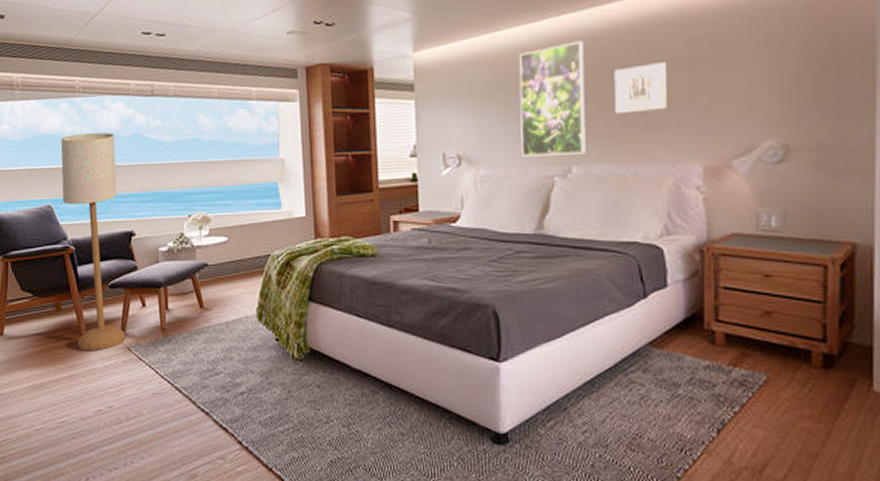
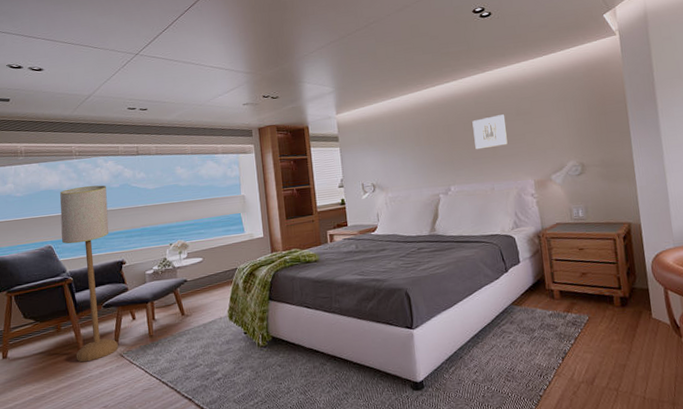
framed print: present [518,41,586,157] -> none [409,103,459,182]

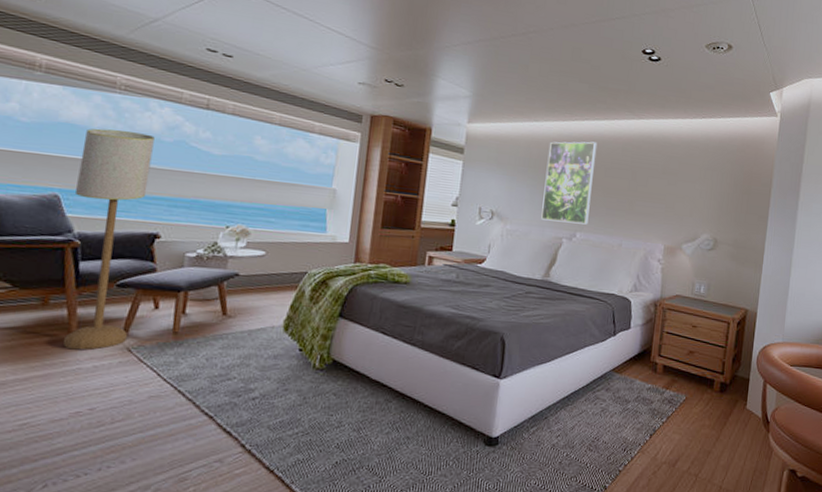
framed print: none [409,103,459,182] -> present [541,141,598,225]
wall art: present [472,114,508,150] -> none [612,167,651,202]

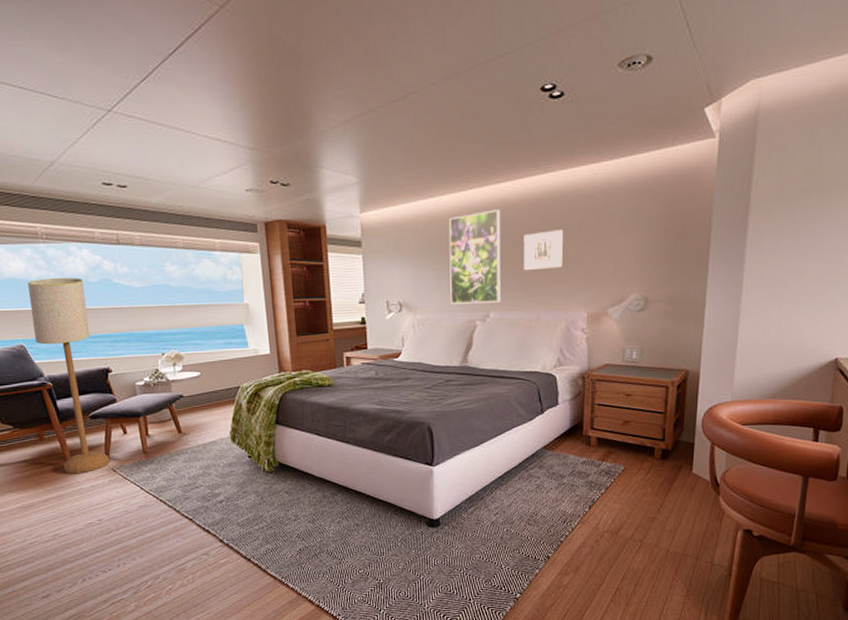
wall art: none [612,167,651,202] -> present [524,230,564,271]

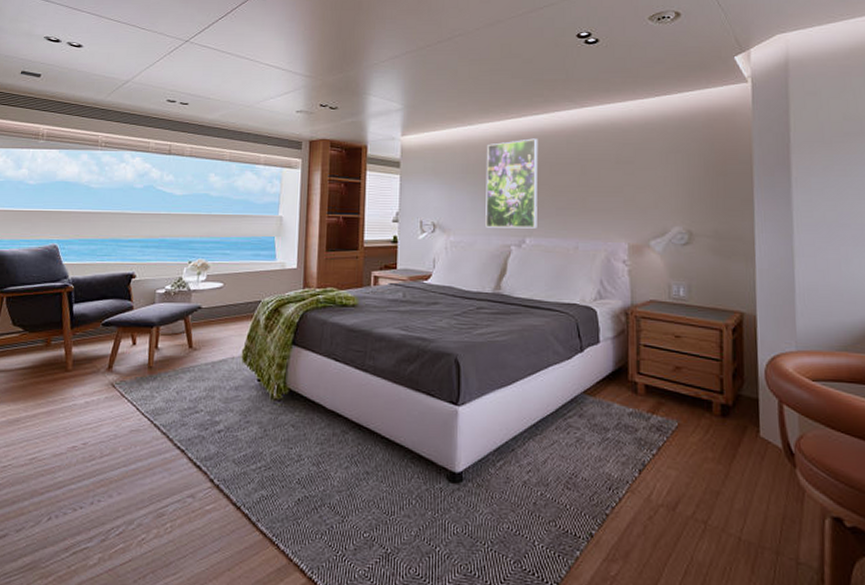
floor lamp: present [27,278,110,474] -> none [61,183,129,387]
wall art: present [524,230,564,271] -> none [561,160,602,198]

